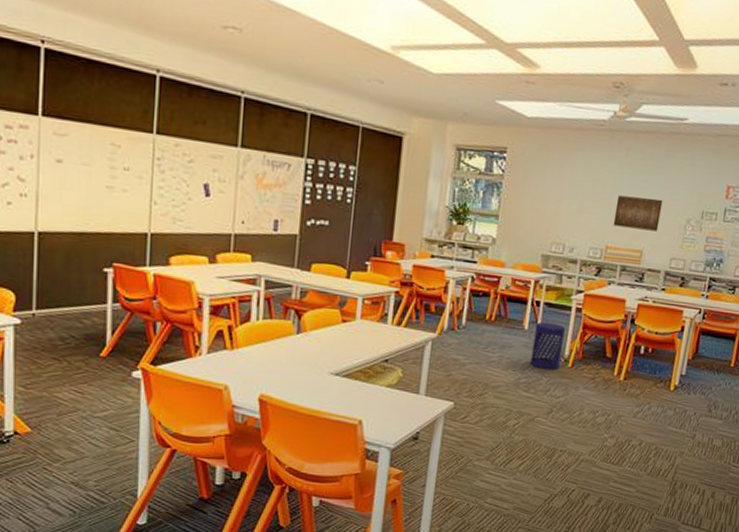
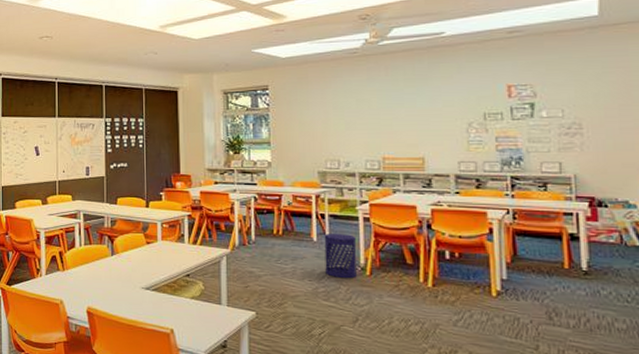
wall art: present [613,195,663,231] -> none [385,108,437,138]

